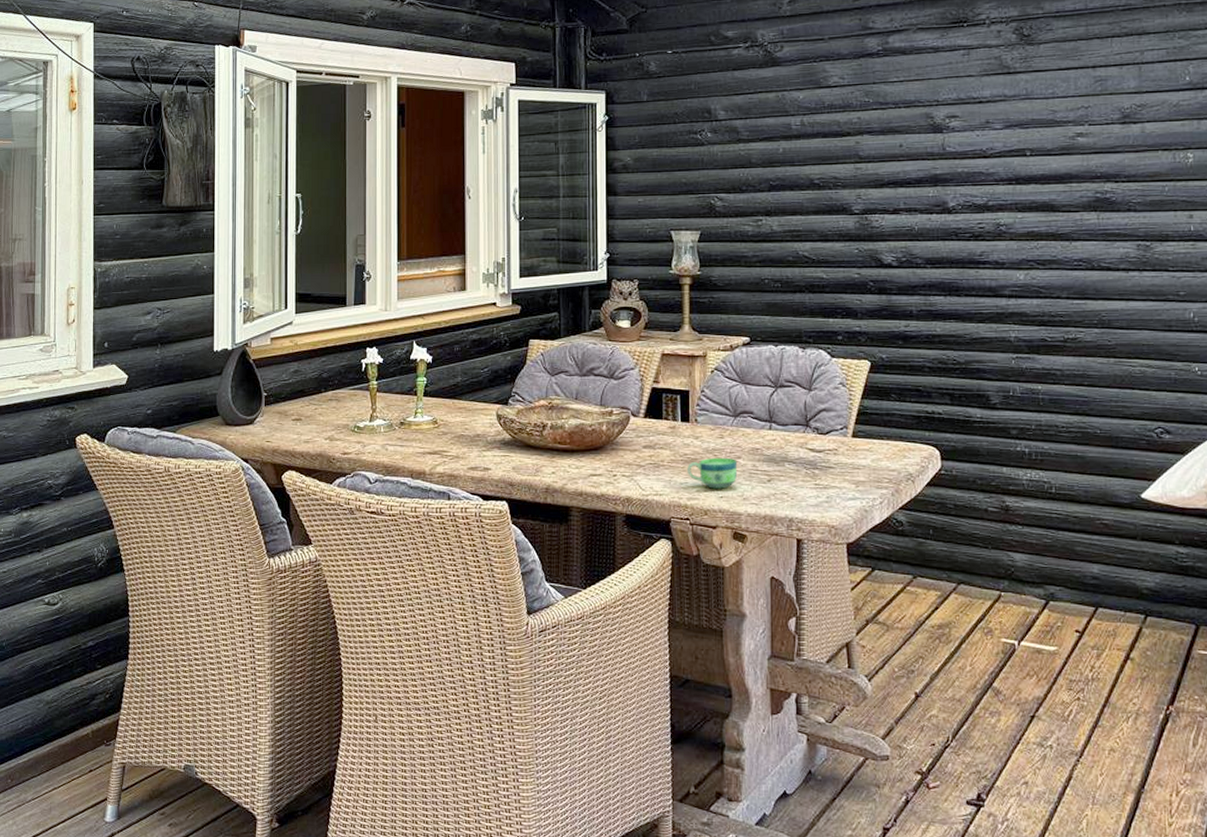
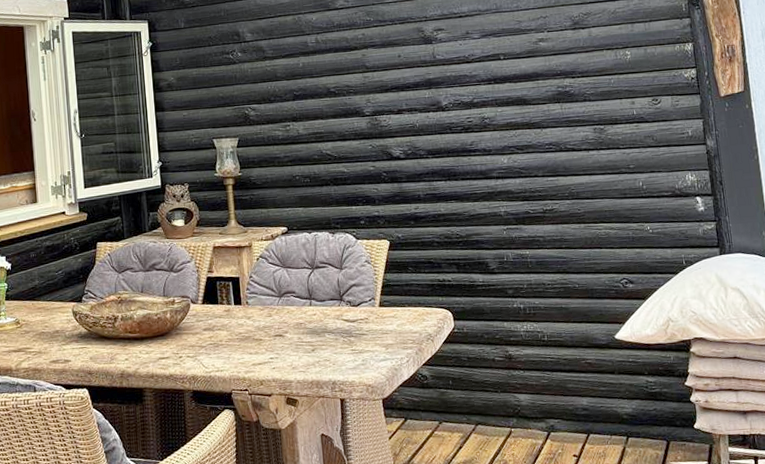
cup: present [687,457,738,489] -> none [243,333,286,362]

